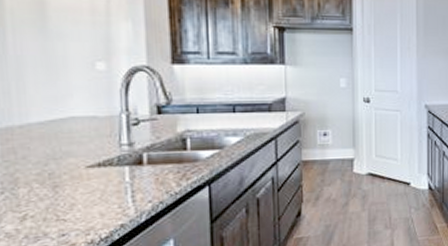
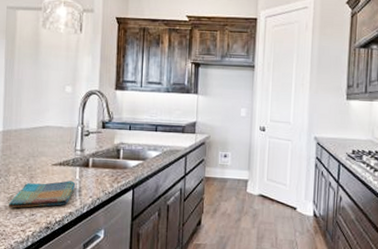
dish towel: none [21,184,126,231] -> present [8,180,76,208]

